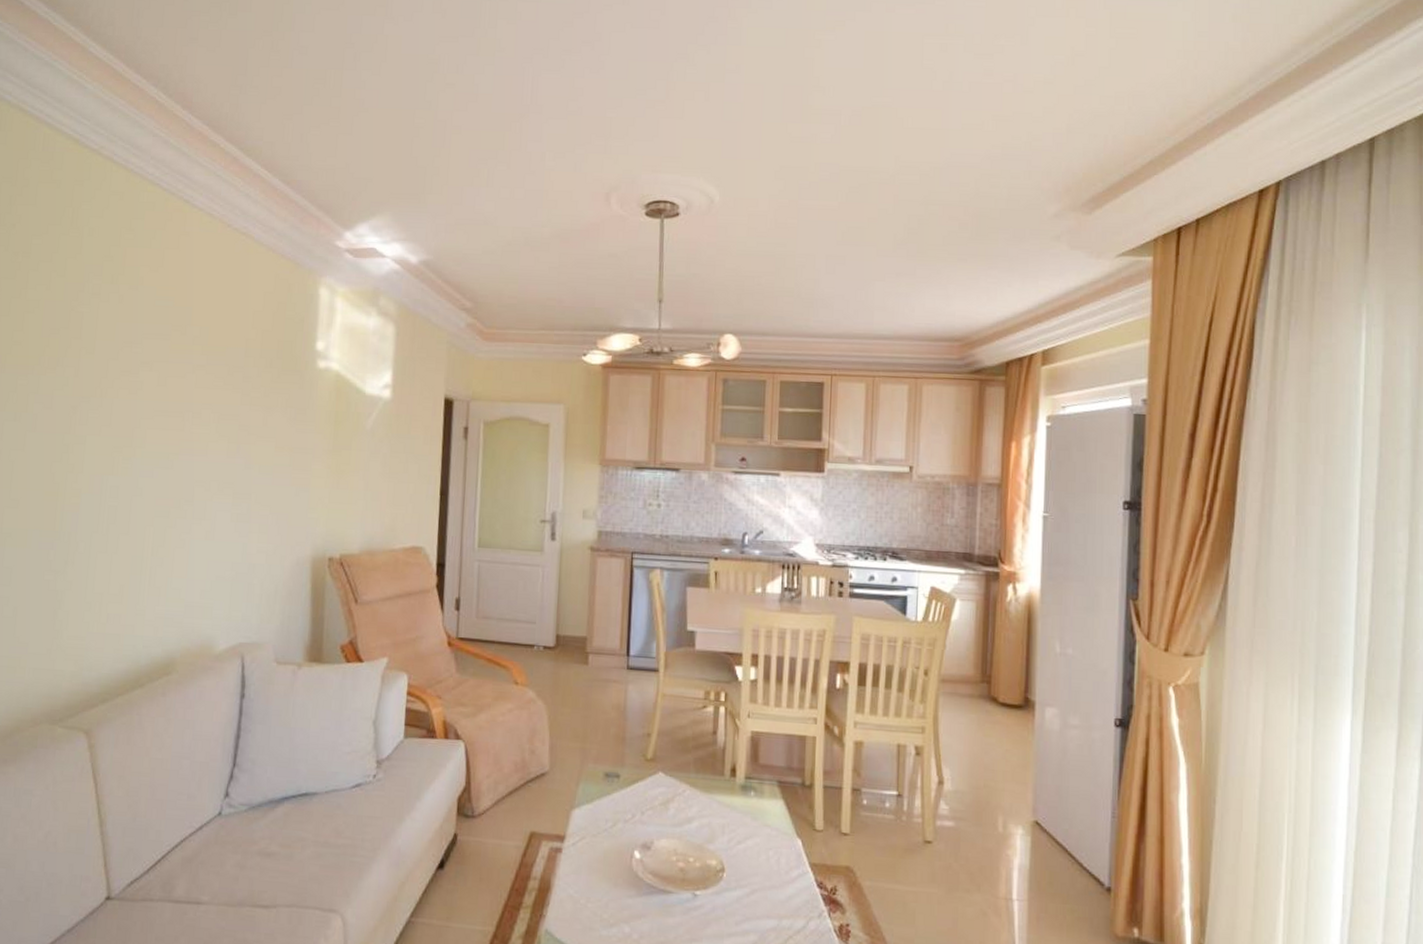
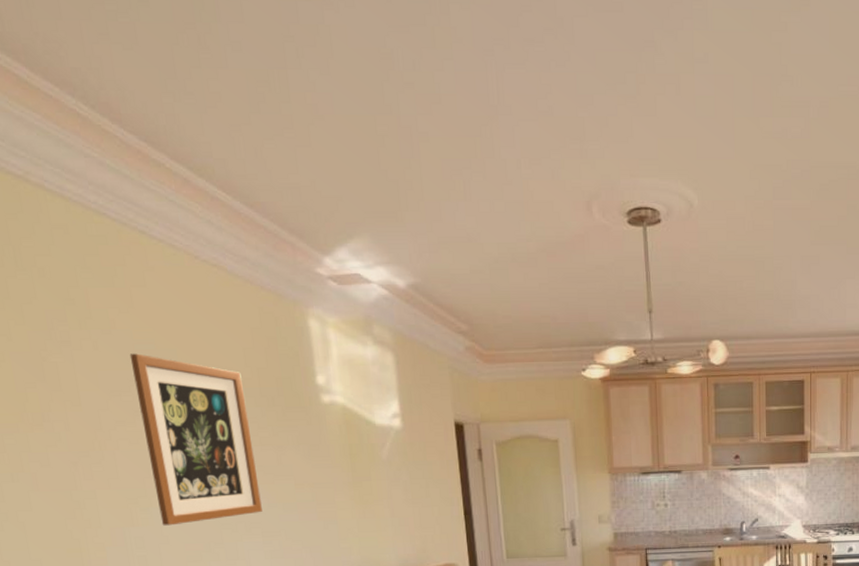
wall art: none [139,309,246,478] -> present [129,353,262,526]

